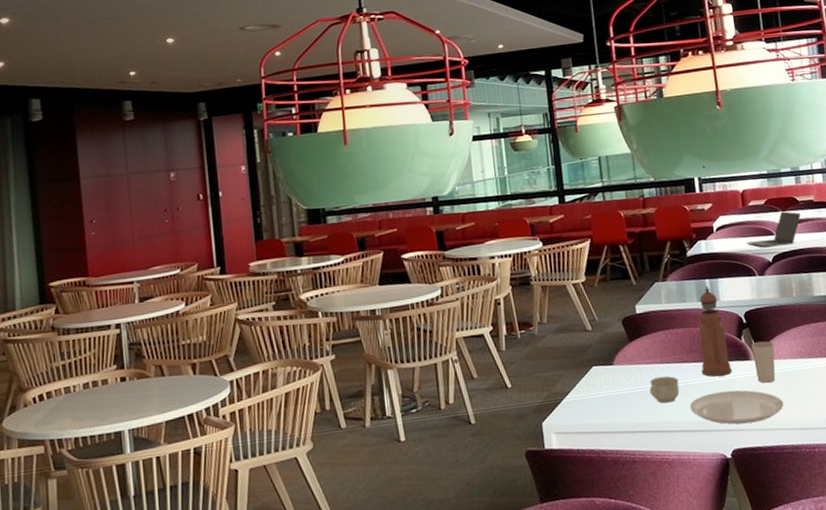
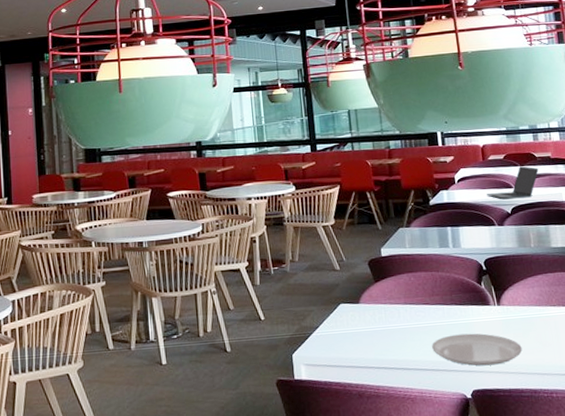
cup: present [649,376,680,403] -> none [393,316,422,342]
coffeepot: present [699,285,732,377] -> none [441,233,472,320]
cup: present [751,341,776,383] -> none [490,288,515,328]

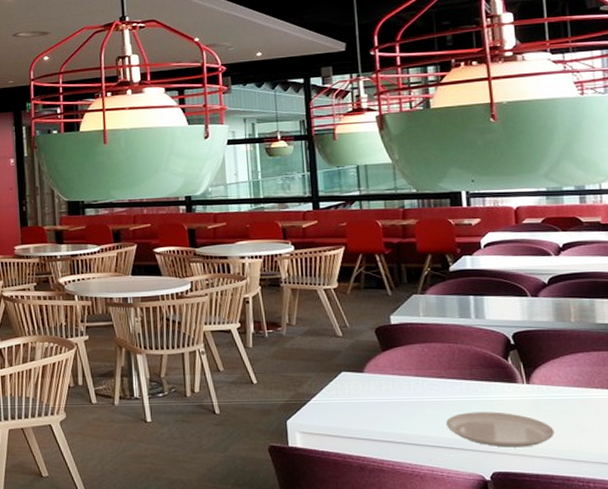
laptop: present [487,166,539,200] -> none [519,232,585,268]

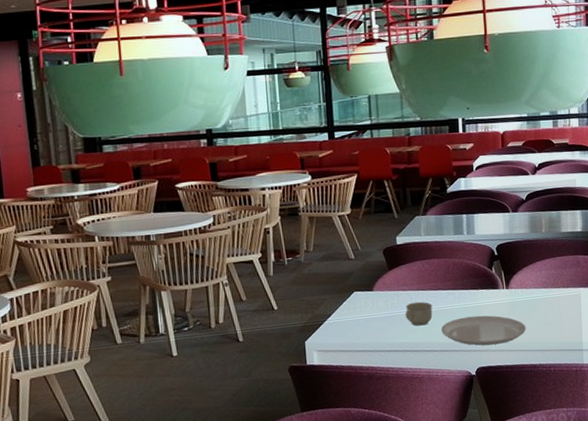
cup: none [402,389,435,417] -> present [405,301,433,326]

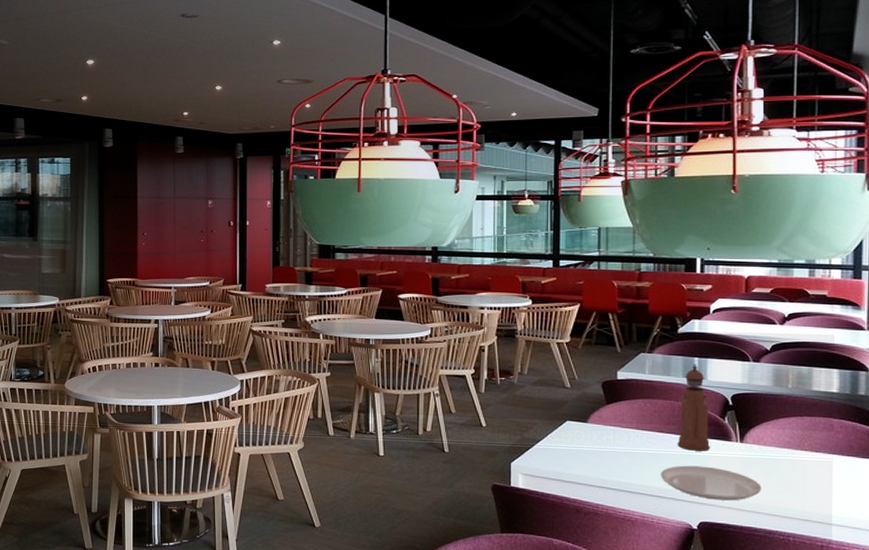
cup: present [405,301,433,326] -> none [621,441,652,467]
coffeepot: none [453,220,481,303] -> present [677,363,710,451]

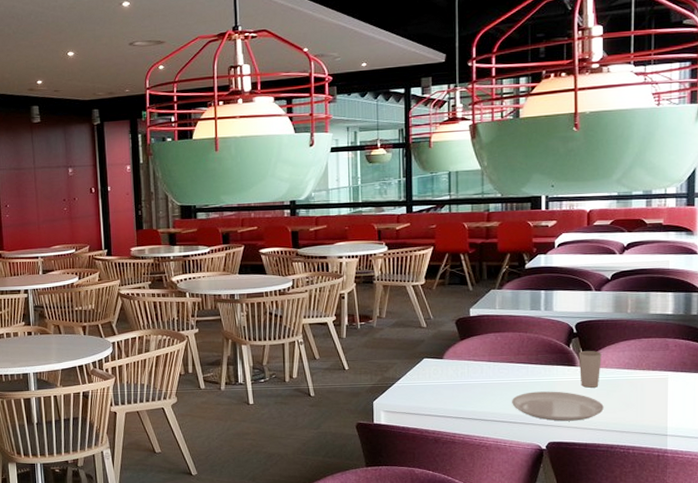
coffeepot: present [677,363,710,451] -> none [526,296,556,378]
cup: none [734,425,760,466] -> present [578,351,602,388]

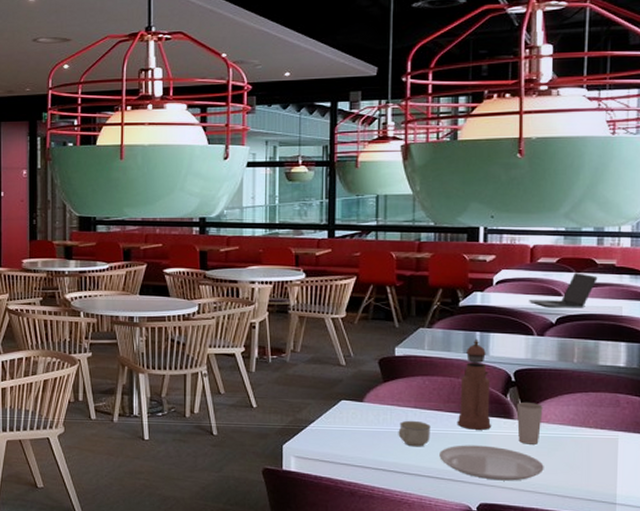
cup: none [475,372,503,396] -> present [398,420,431,447]
coffeepot: none [526,296,556,378] -> present [457,338,491,430]
laptop: none [587,232,647,266] -> present [529,273,598,308]

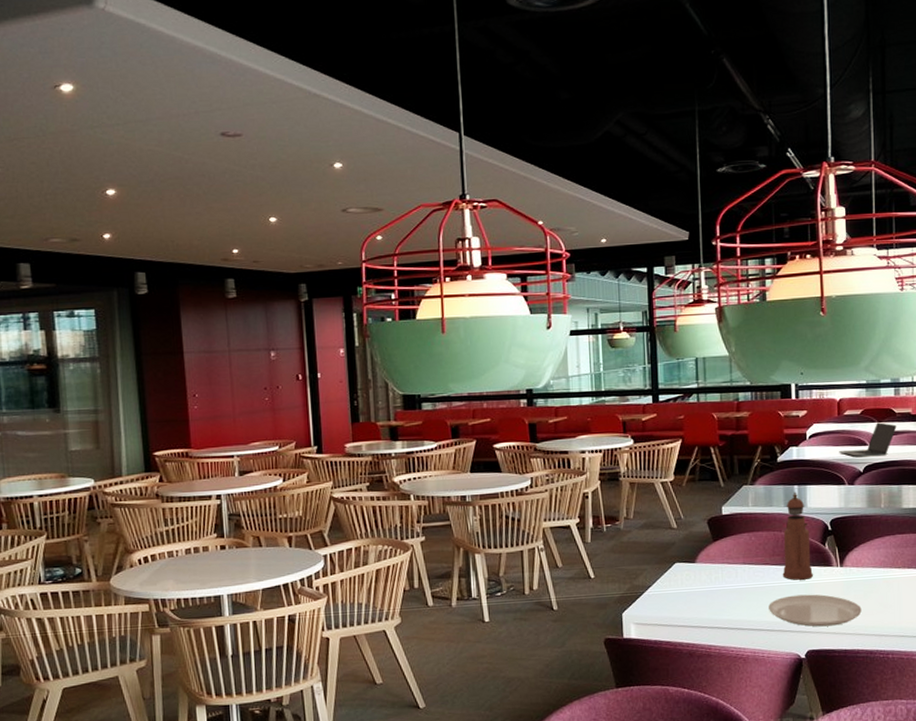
cup: present [398,420,431,447] -> none [730,576,759,602]
cup: present [516,403,543,445] -> none [834,549,858,589]

